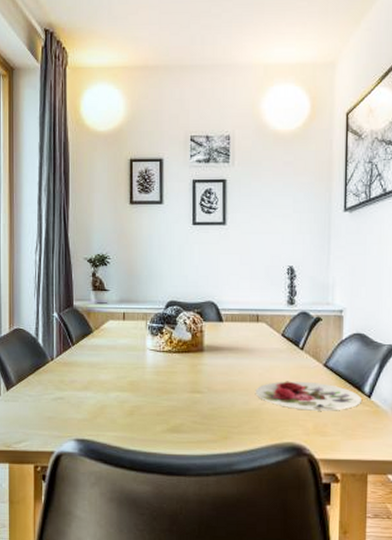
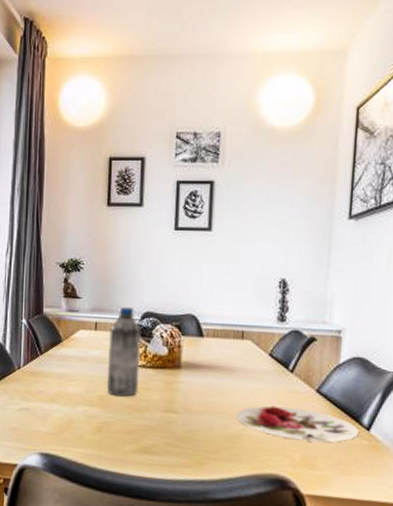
water bottle: none [136,298,166,381] -> present [106,307,141,397]

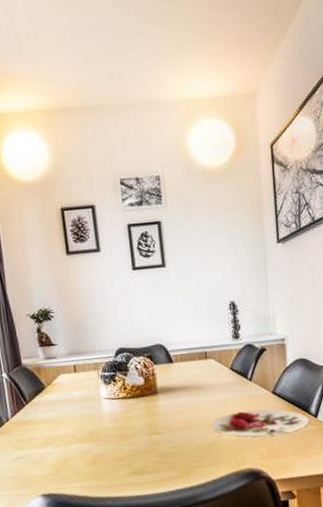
water bottle: present [106,307,141,397] -> none [88,346,124,429]

